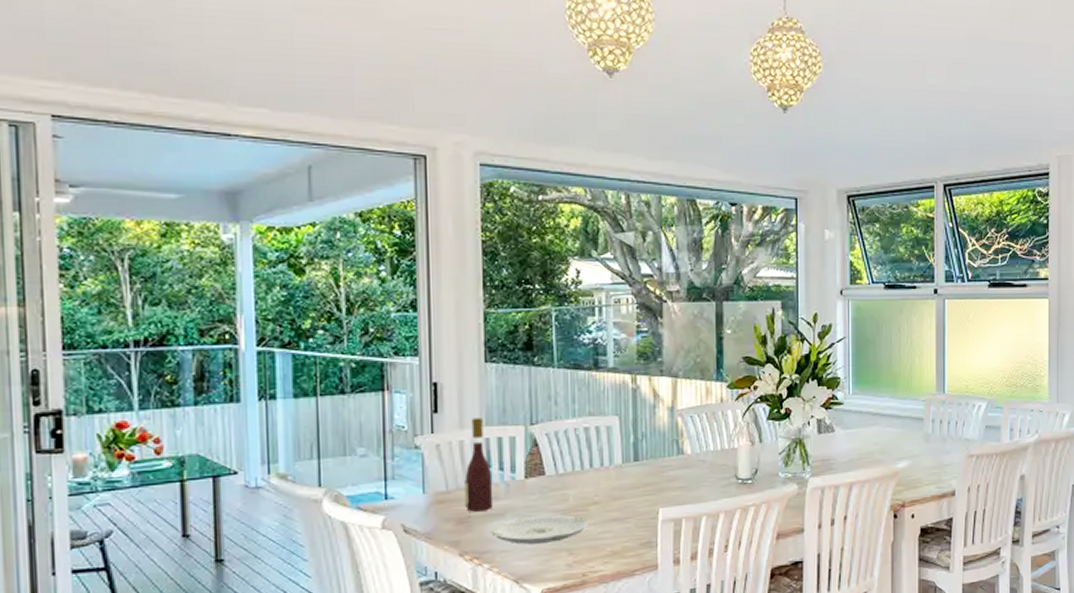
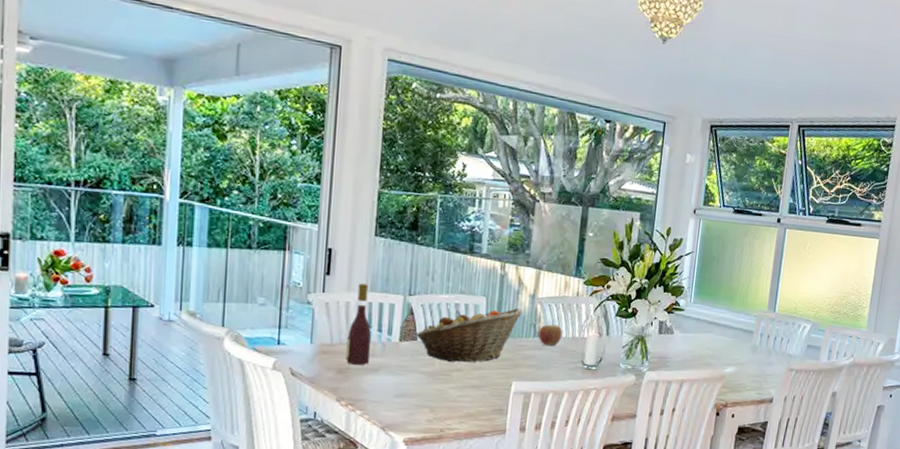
plate: present [491,515,589,544] -> none [365,374,451,399]
fruit basket: none [543,425,662,495] -> present [416,308,523,363]
apple: none [682,438,710,463] -> present [537,324,563,347]

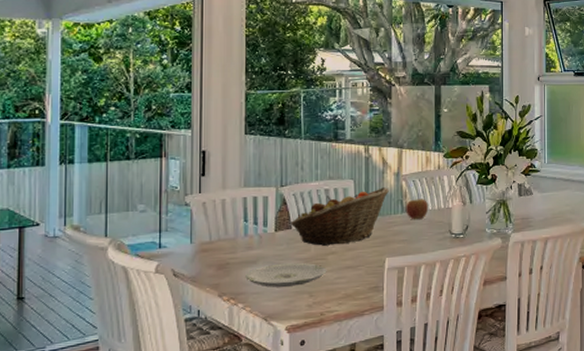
wine bottle: present [346,283,372,365] -> none [225,180,248,259]
plate: none [365,374,451,399] -> present [245,262,327,287]

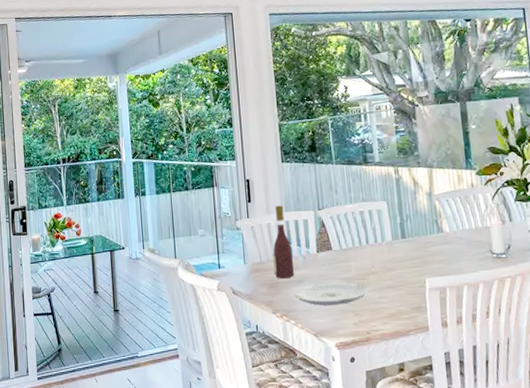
wine bottle: none [225,180,248,259] -> present [273,205,295,279]
fruit basket: present [290,187,389,246] -> none [330,208,423,266]
apple: present [405,199,429,220] -> none [441,218,466,240]

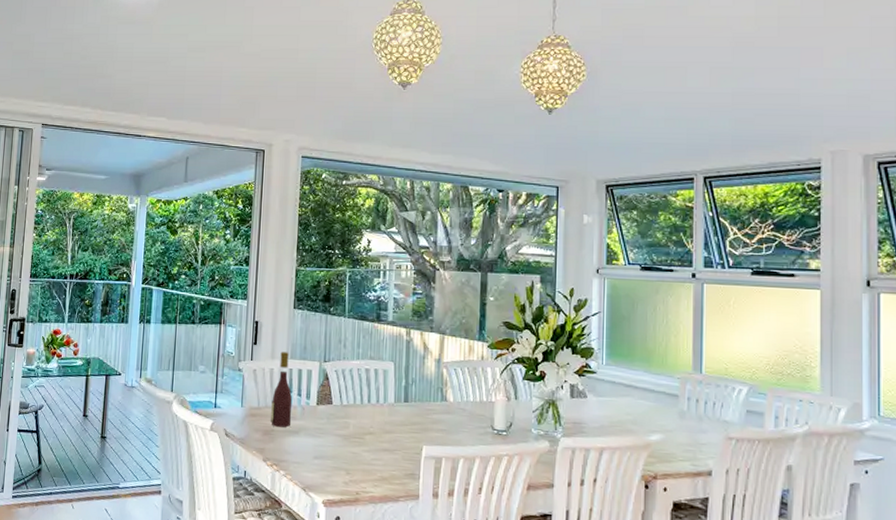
plate: present [294,282,369,306] -> none [288,437,364,462]

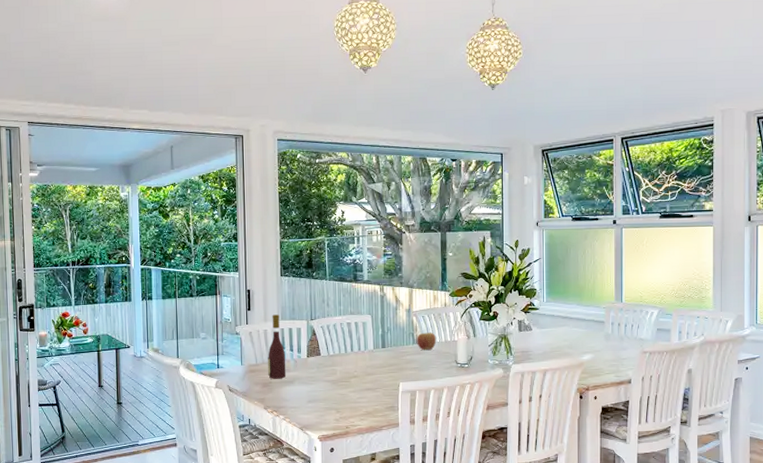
apple: none [445,388,470,411] -> present [416,332,437,351]

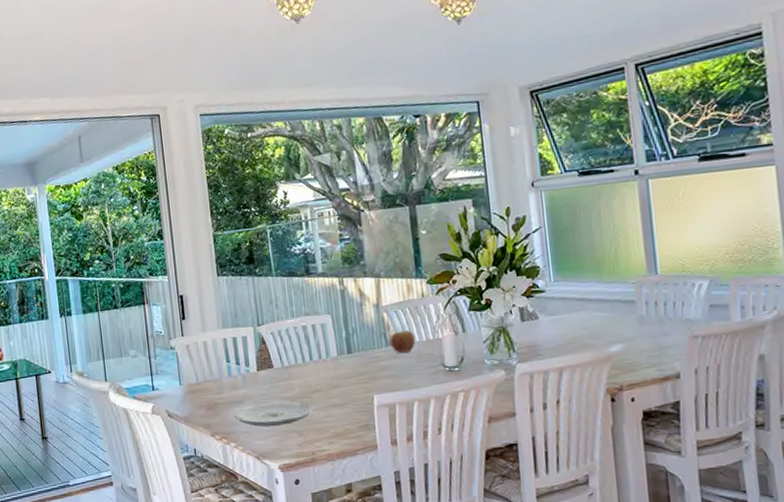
wine bottle: present [268,314,287,379] -> none [210,322,235,400]
plate: none [285,384,351,403] -> present [234,401,314,427]

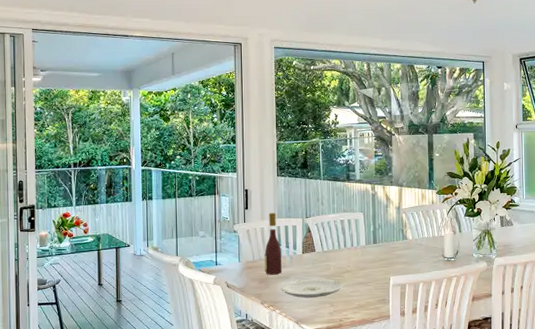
wine bottle: none [210,322,235,400] -> present [264,213,283,275]
apple: present [389,330,416,354] -> none [405,228,425,246]

